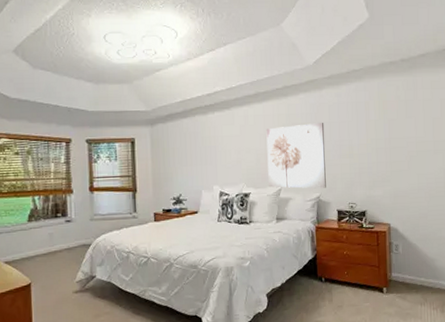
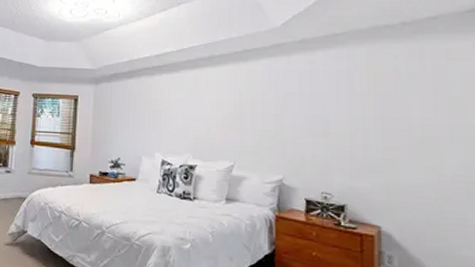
wall art: present [266,123,326,189] -> none [219,93,293,170]

